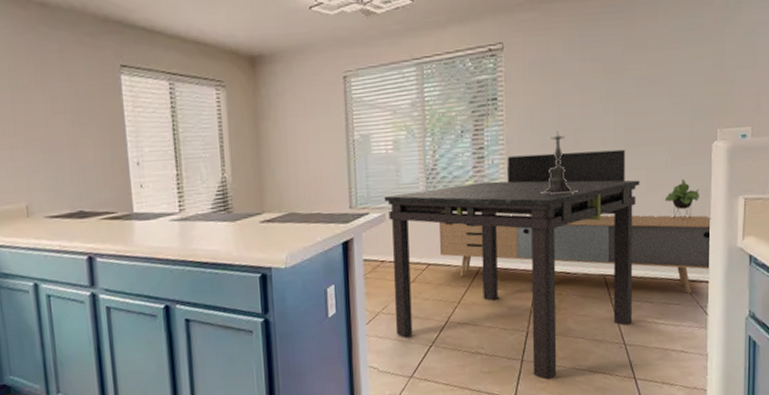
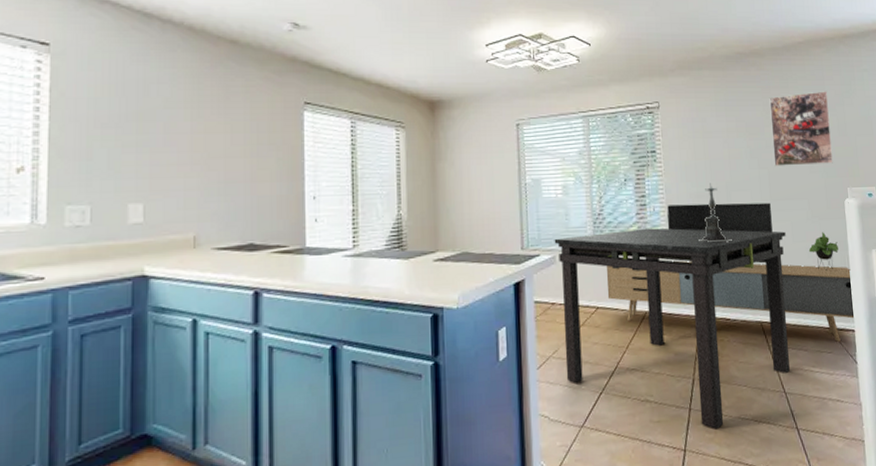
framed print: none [633,18,705,109] -> present [769,91,833,166]

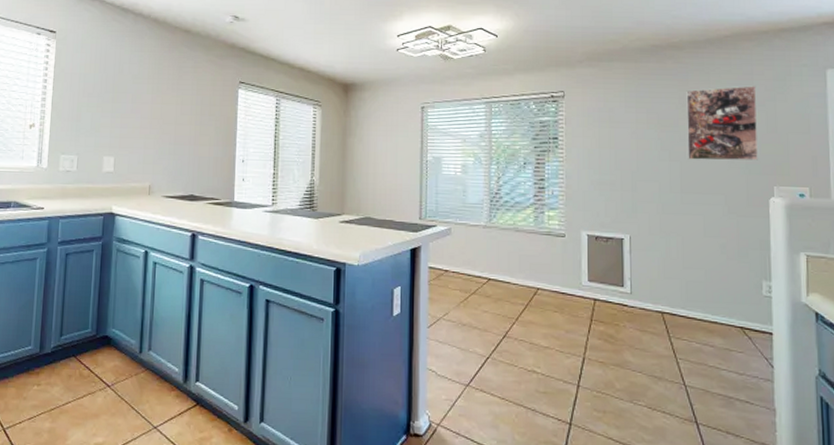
dining table: present [554,228,790,429] -> none [451,209,697,409]
media console: present [606,202,854,342] -> none [500,190,772,343]
candle holder: present [697,183,733,243] -> none [597,172,636,231]

